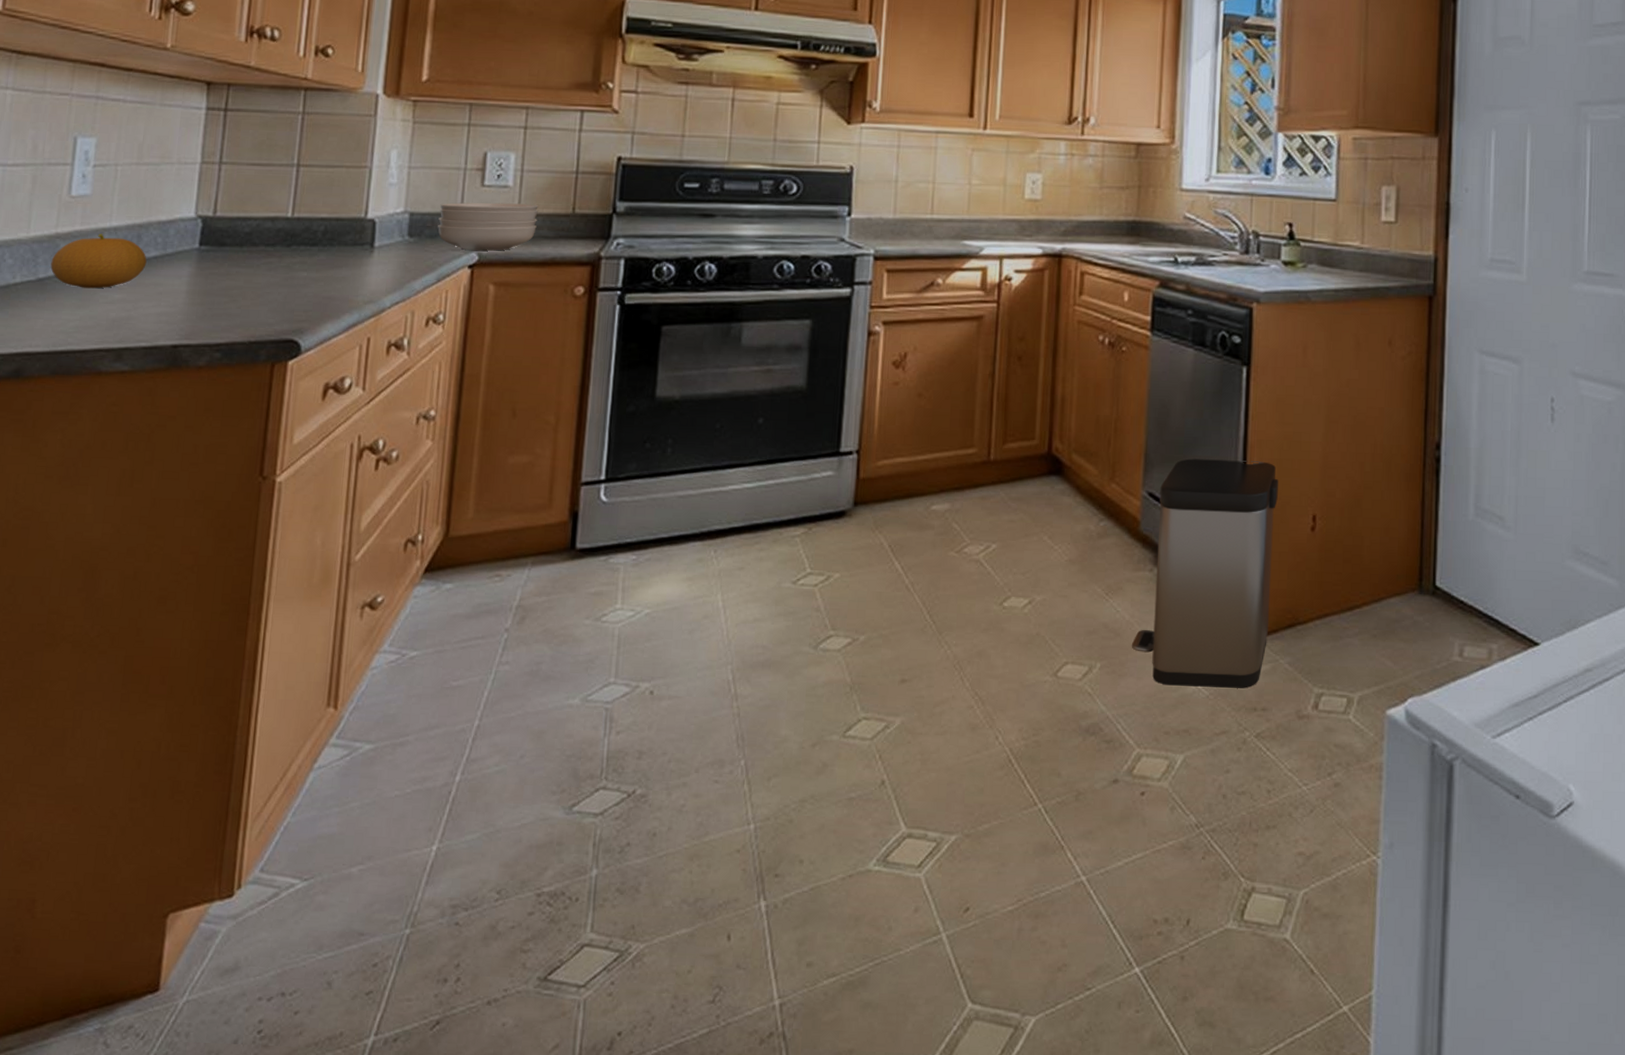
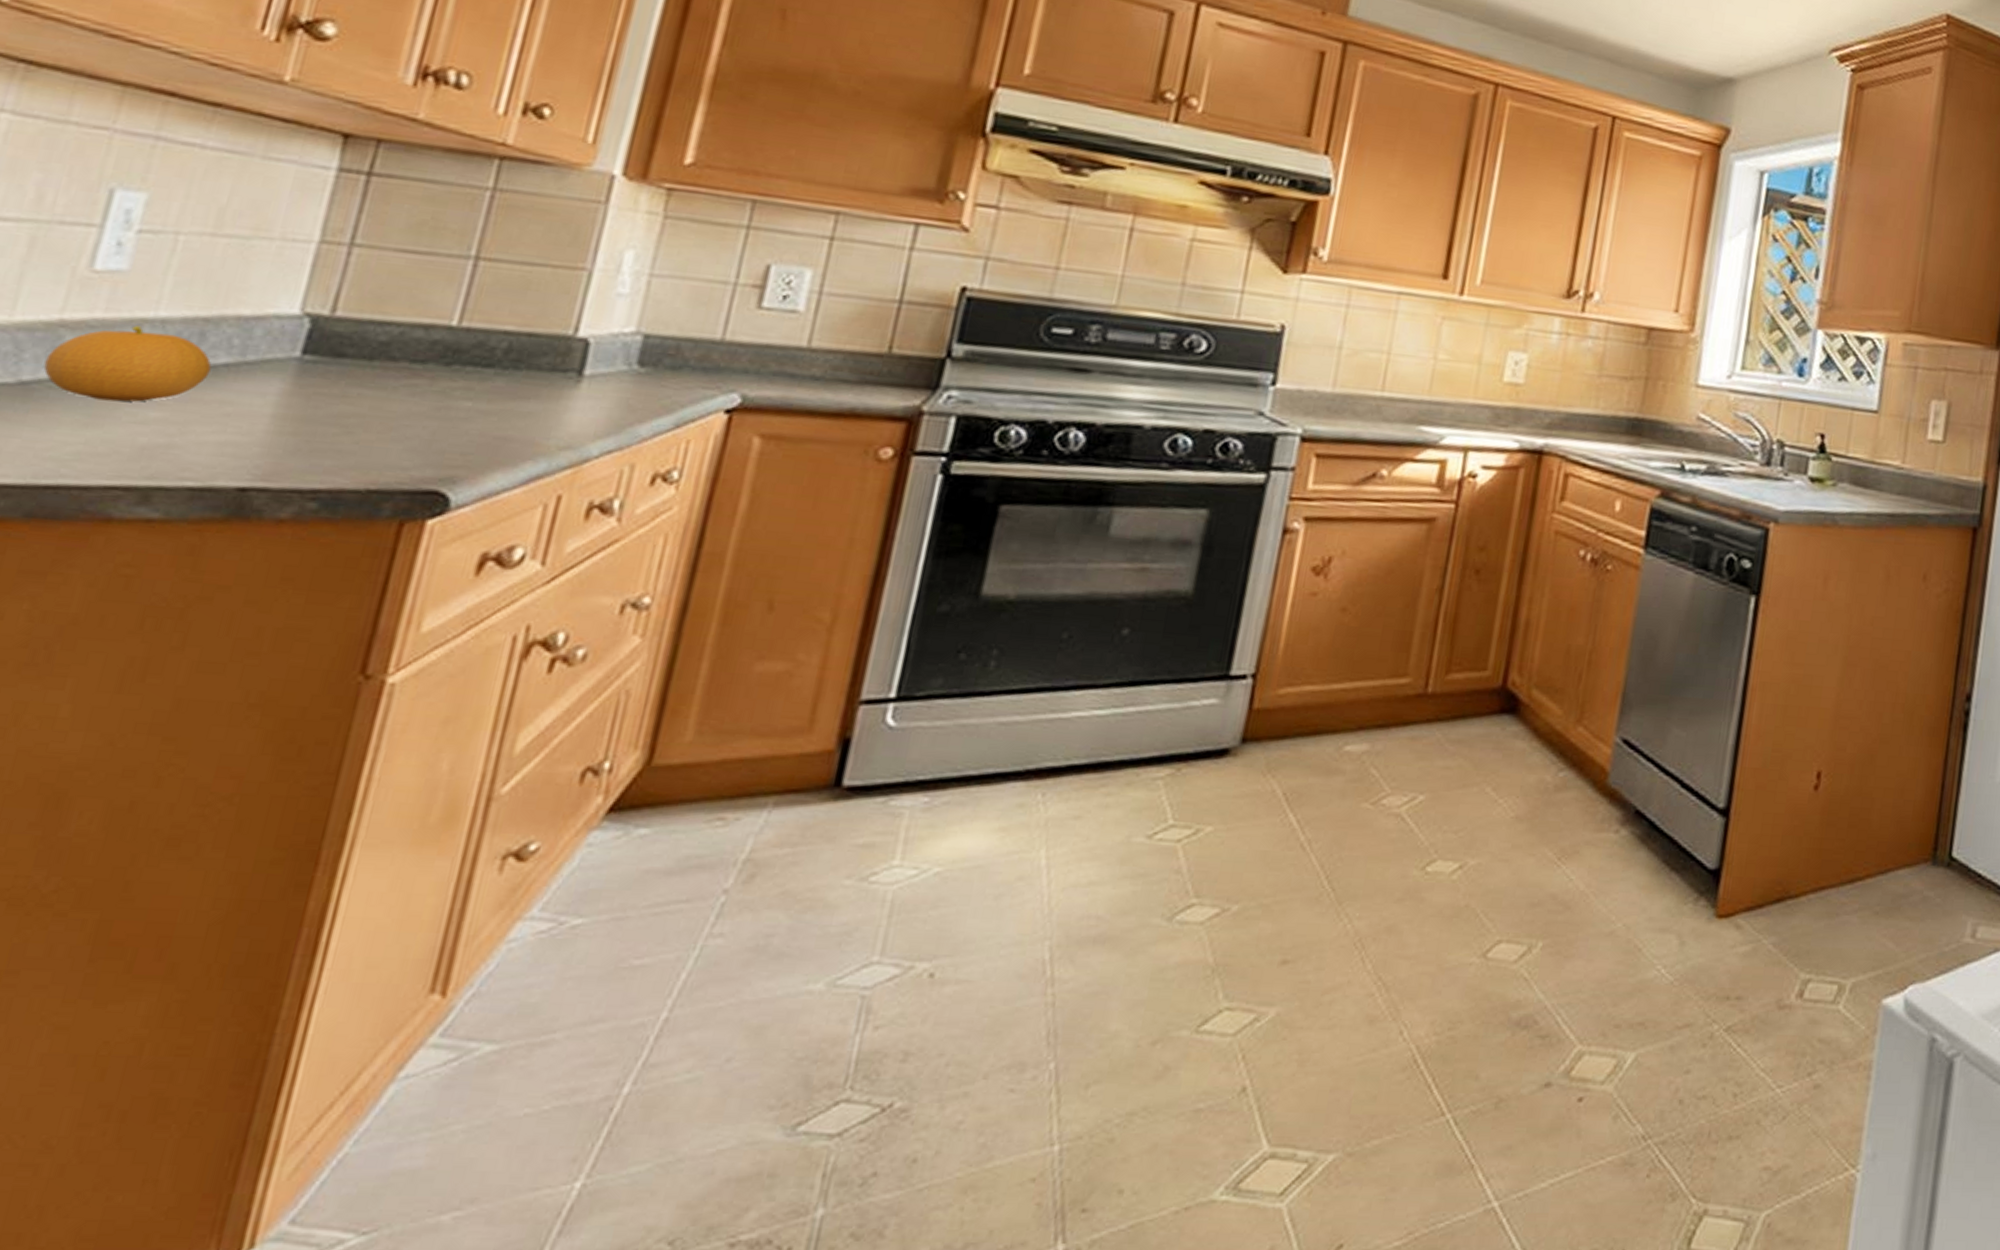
bowl: present [438,202,539,251] -> none [684,325,840,394]
pedal bin: present [1131,458,1279,688] -> none [1583,700,1781,973]

